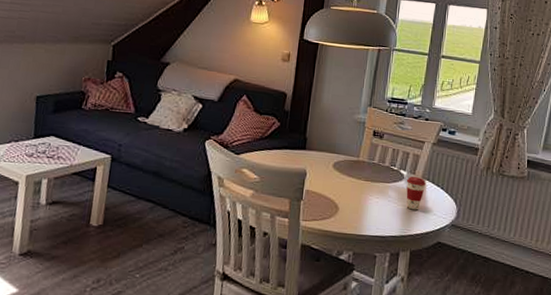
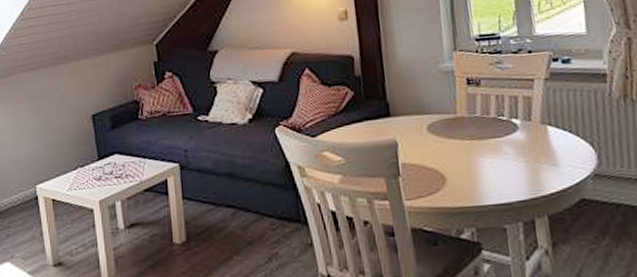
coffee cup: present [406,176,426,210] -> none [521,123,548,165]

